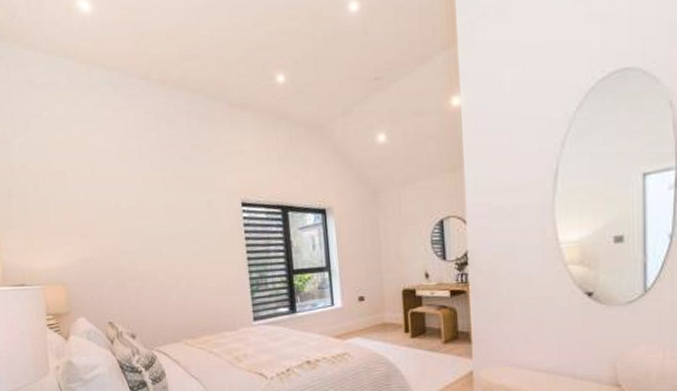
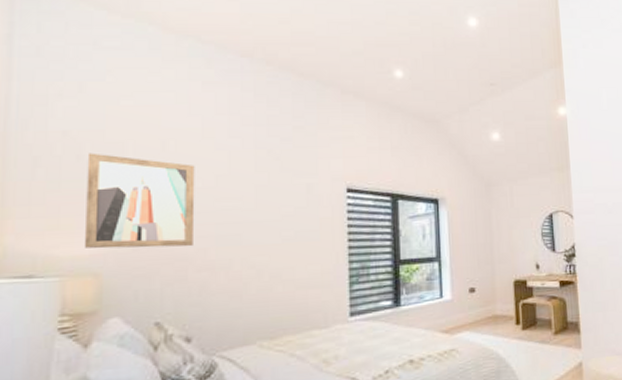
wall art: none [41,182,126,263] -> present [84,153,195,249]

